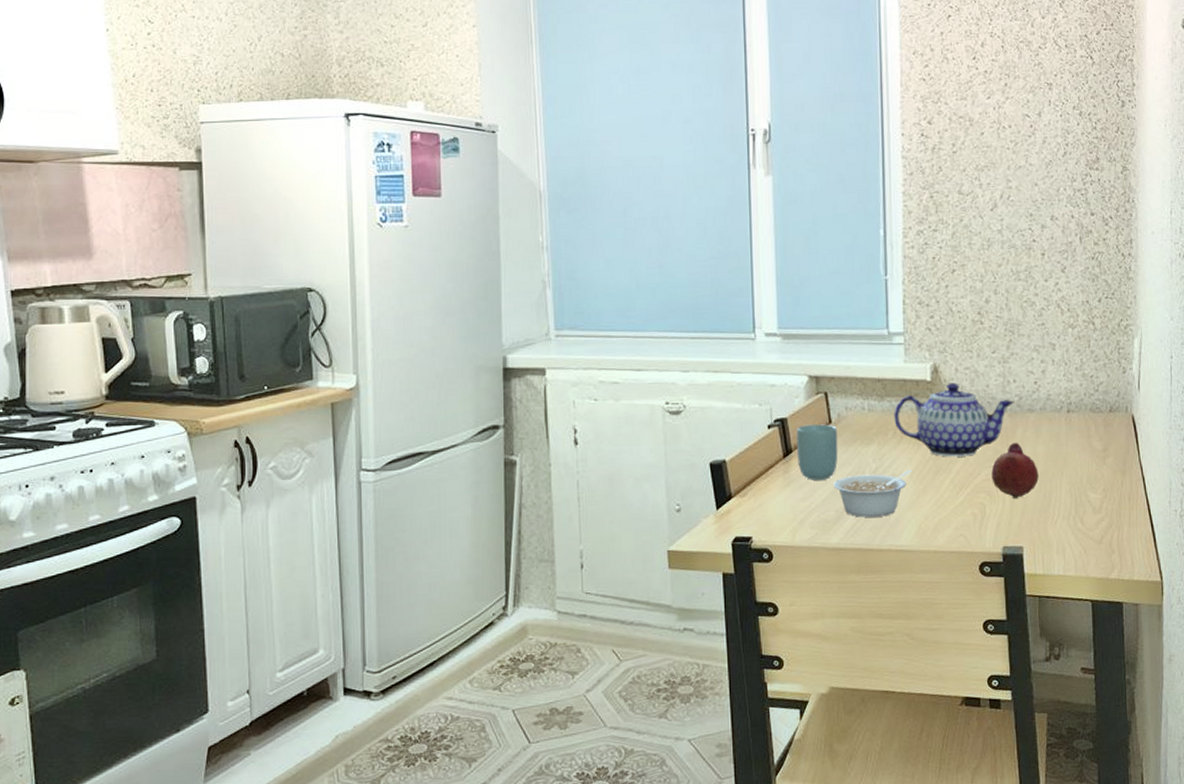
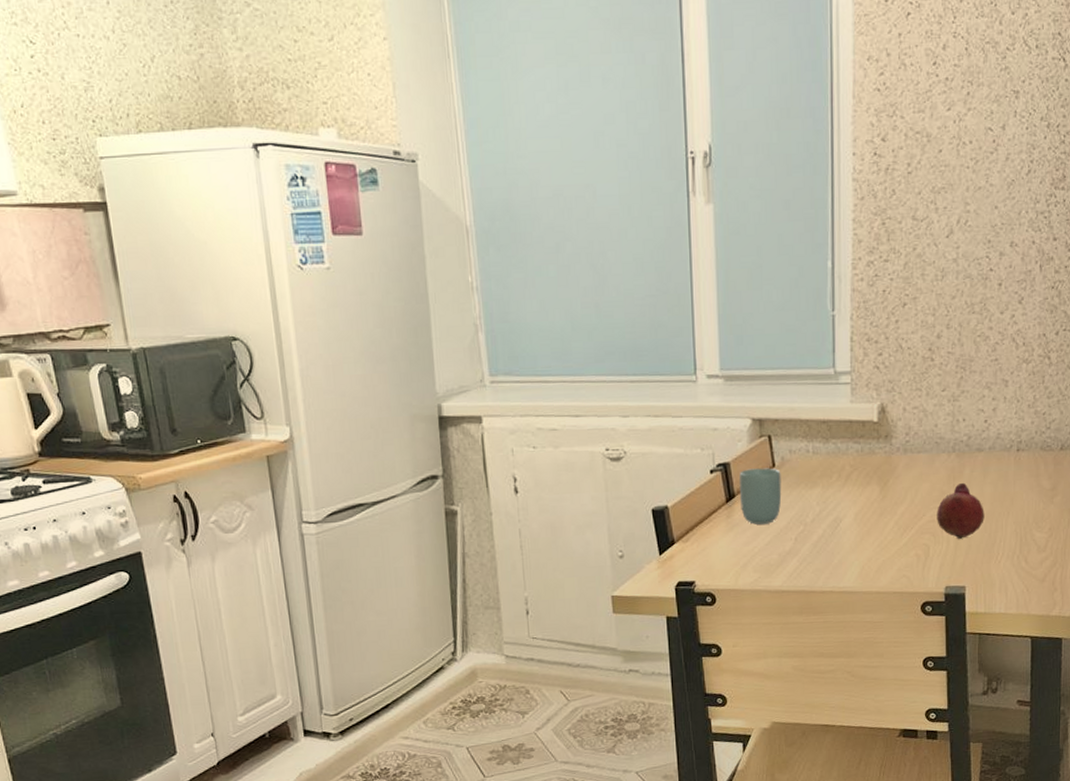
legume: present [833,470,912,517] -> none [776,512,857,560]
teapot: present [894,382,1013,457] -> none [839,423,962,499]

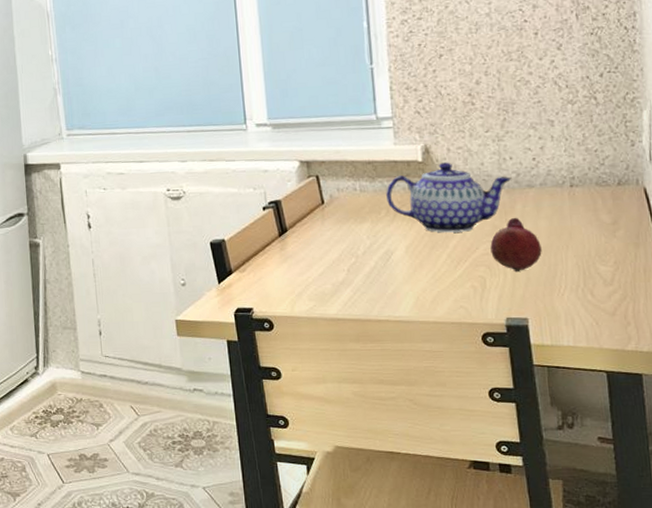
cup: present [740,468,782,525] -> none [290,205,333,257]
teapot: none [839,423,962,499] -> present [386,162,511,233]

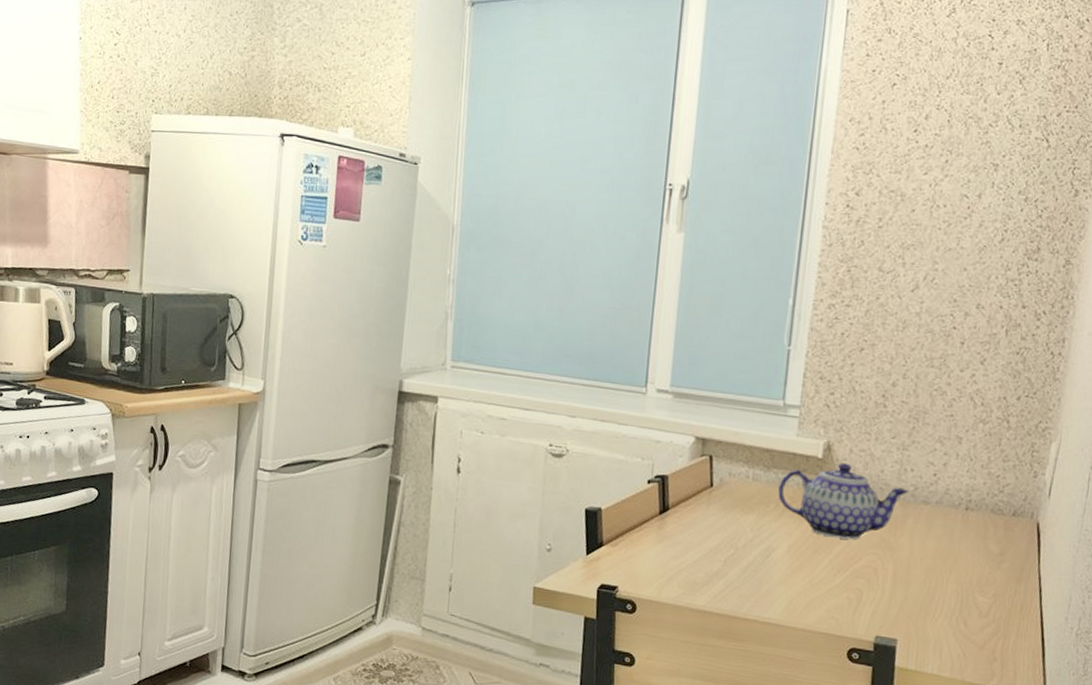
fruit: present [490,217,542,272] -> none [873,532,925,590]

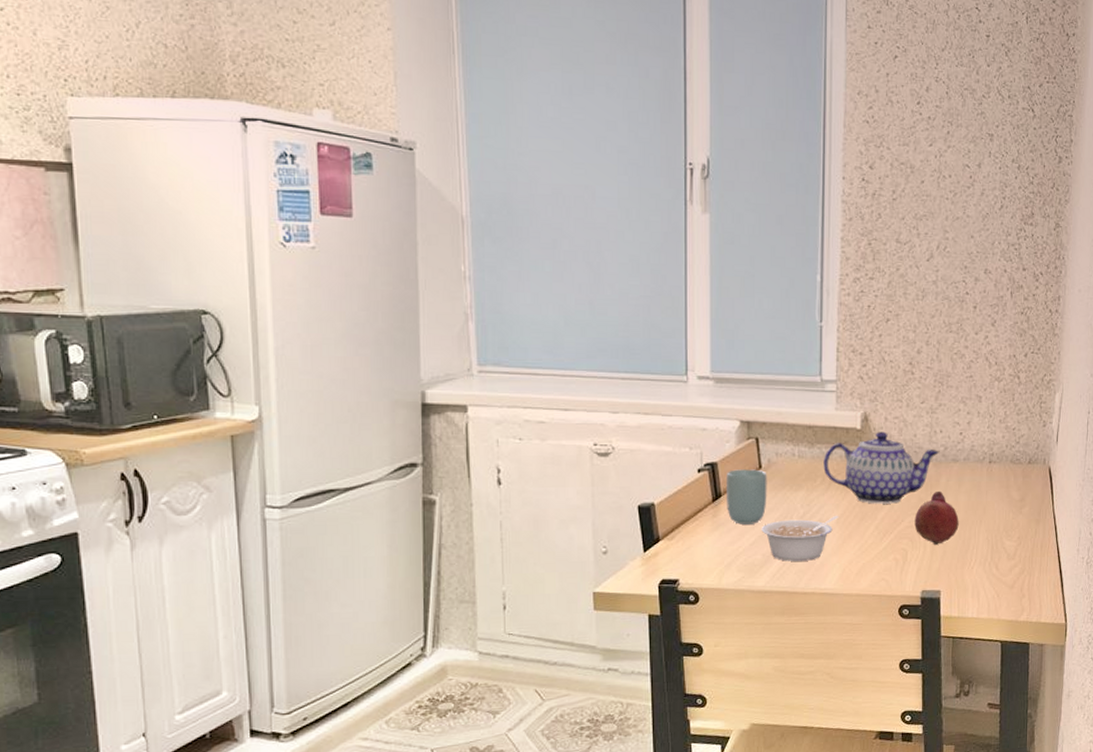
cup: none [673,484,718,542] -> present [727,469,767,525]
legume: none [706,542,790,587] -> present [761,516,839,561]
fruit: none [873,532,925,590] -> present [914,490,959,545]

